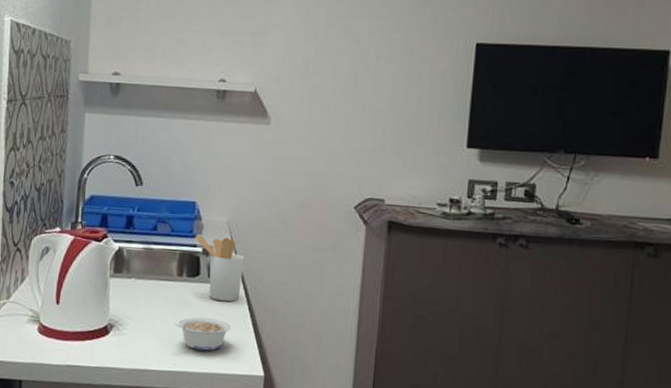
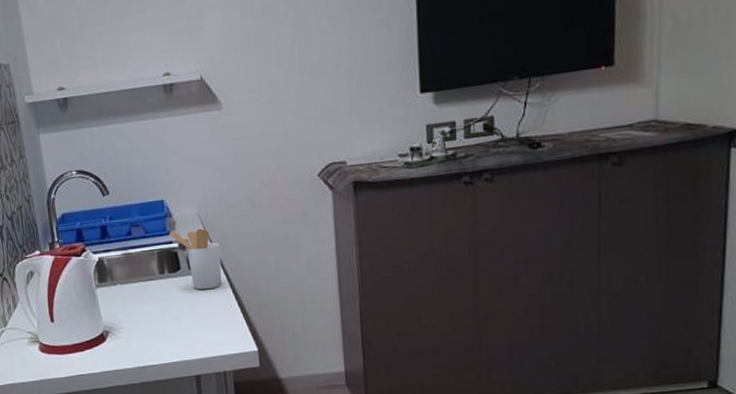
legume: present [174,317,232,351] -> none [165,307,220,339]

